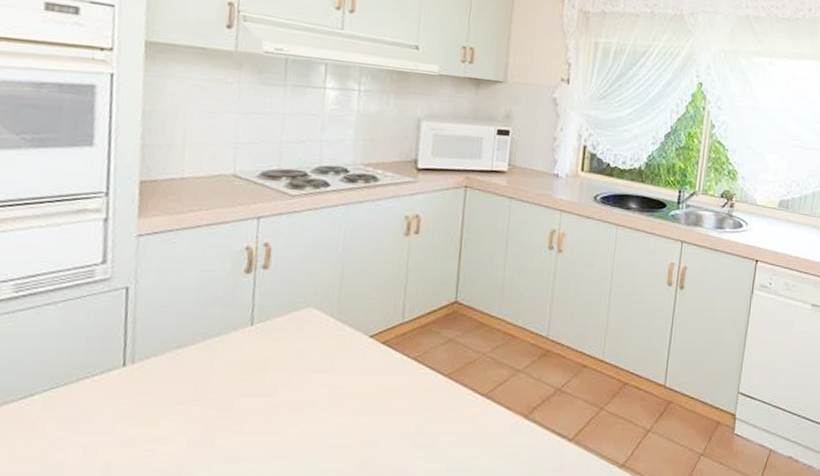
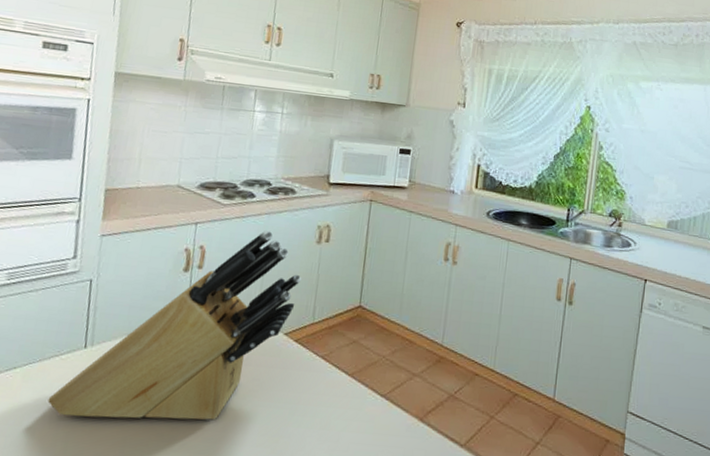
knife block: none [78,223,388,445] -> present [47,230,302,420]

